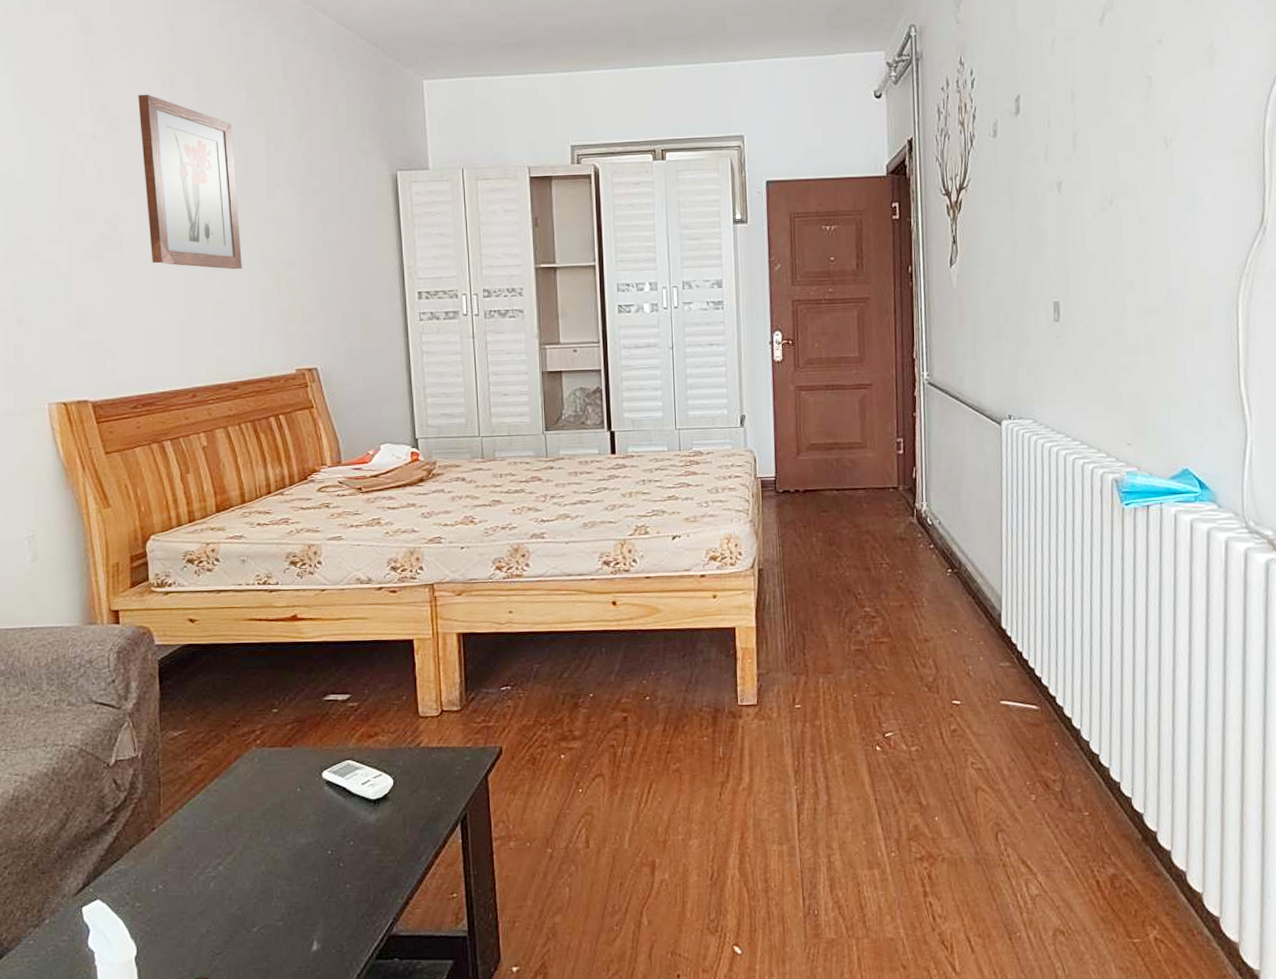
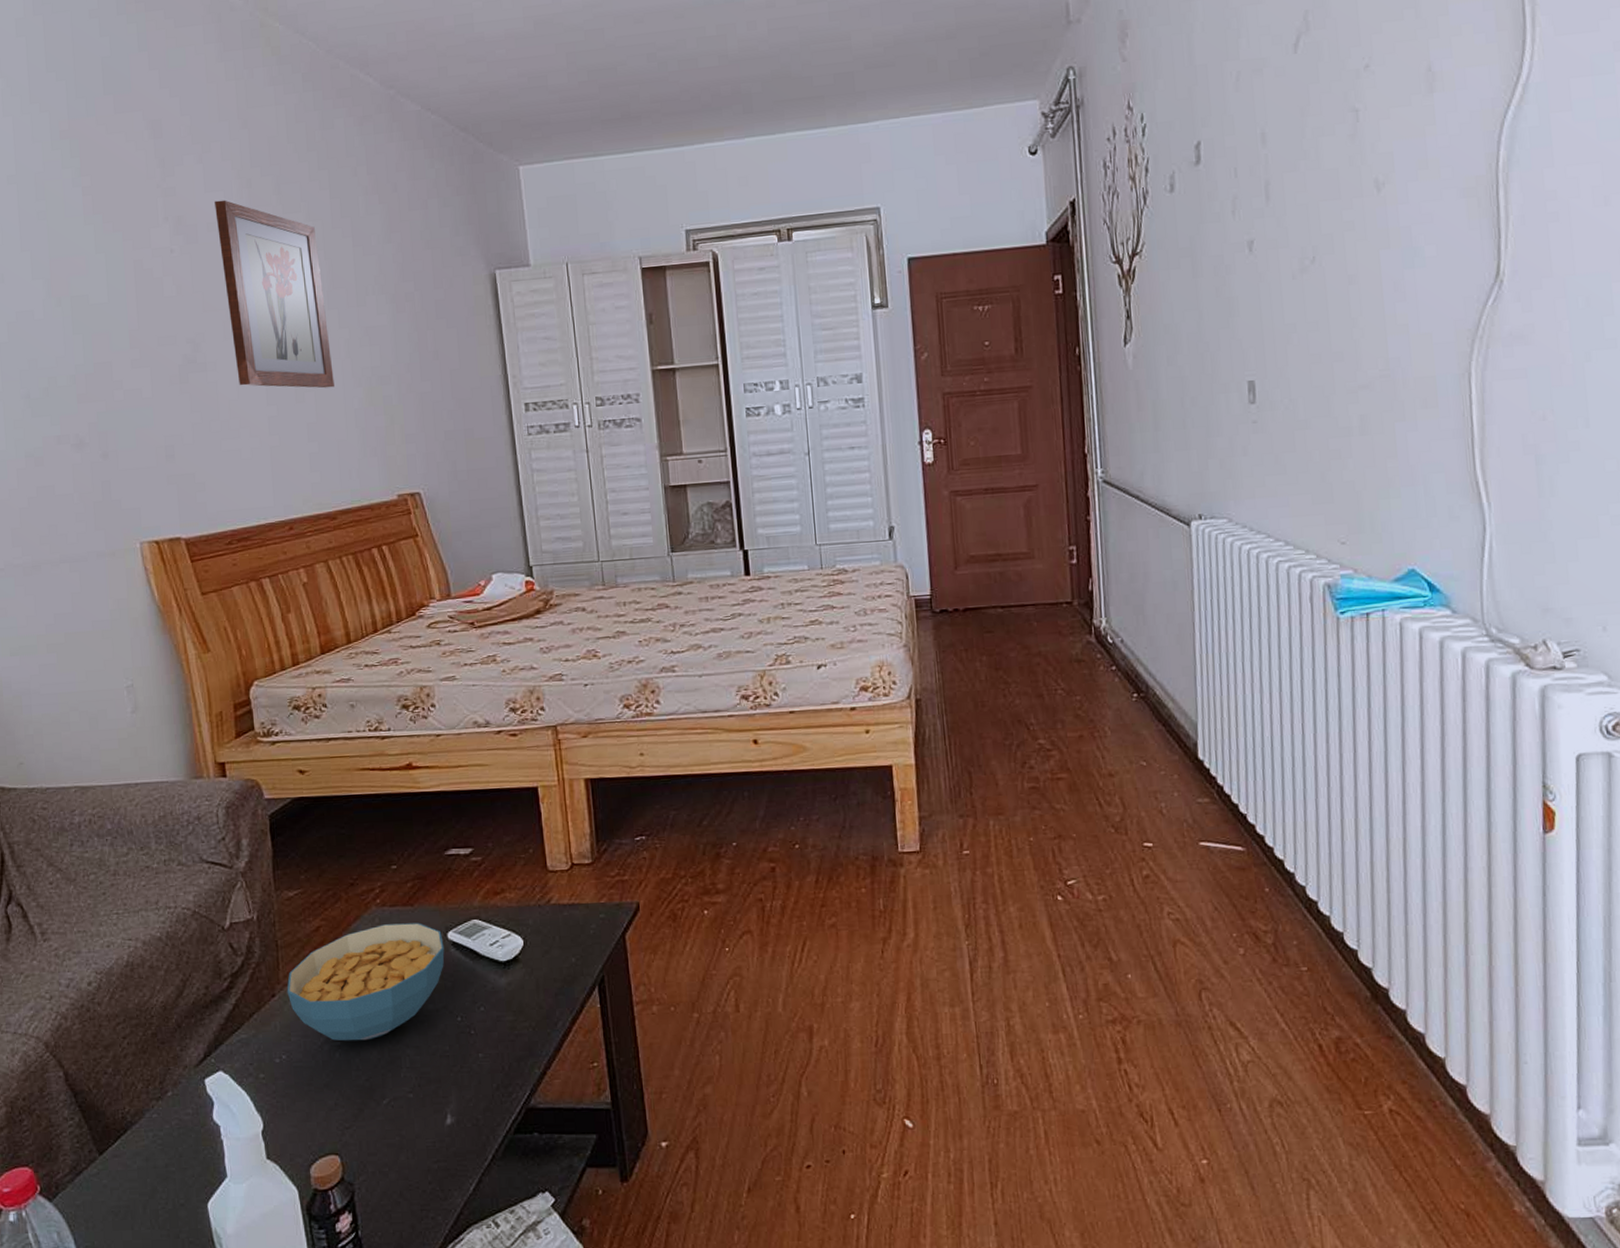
cereal bowl: none [166,762,319,873] -> present [287,923,445,1041]

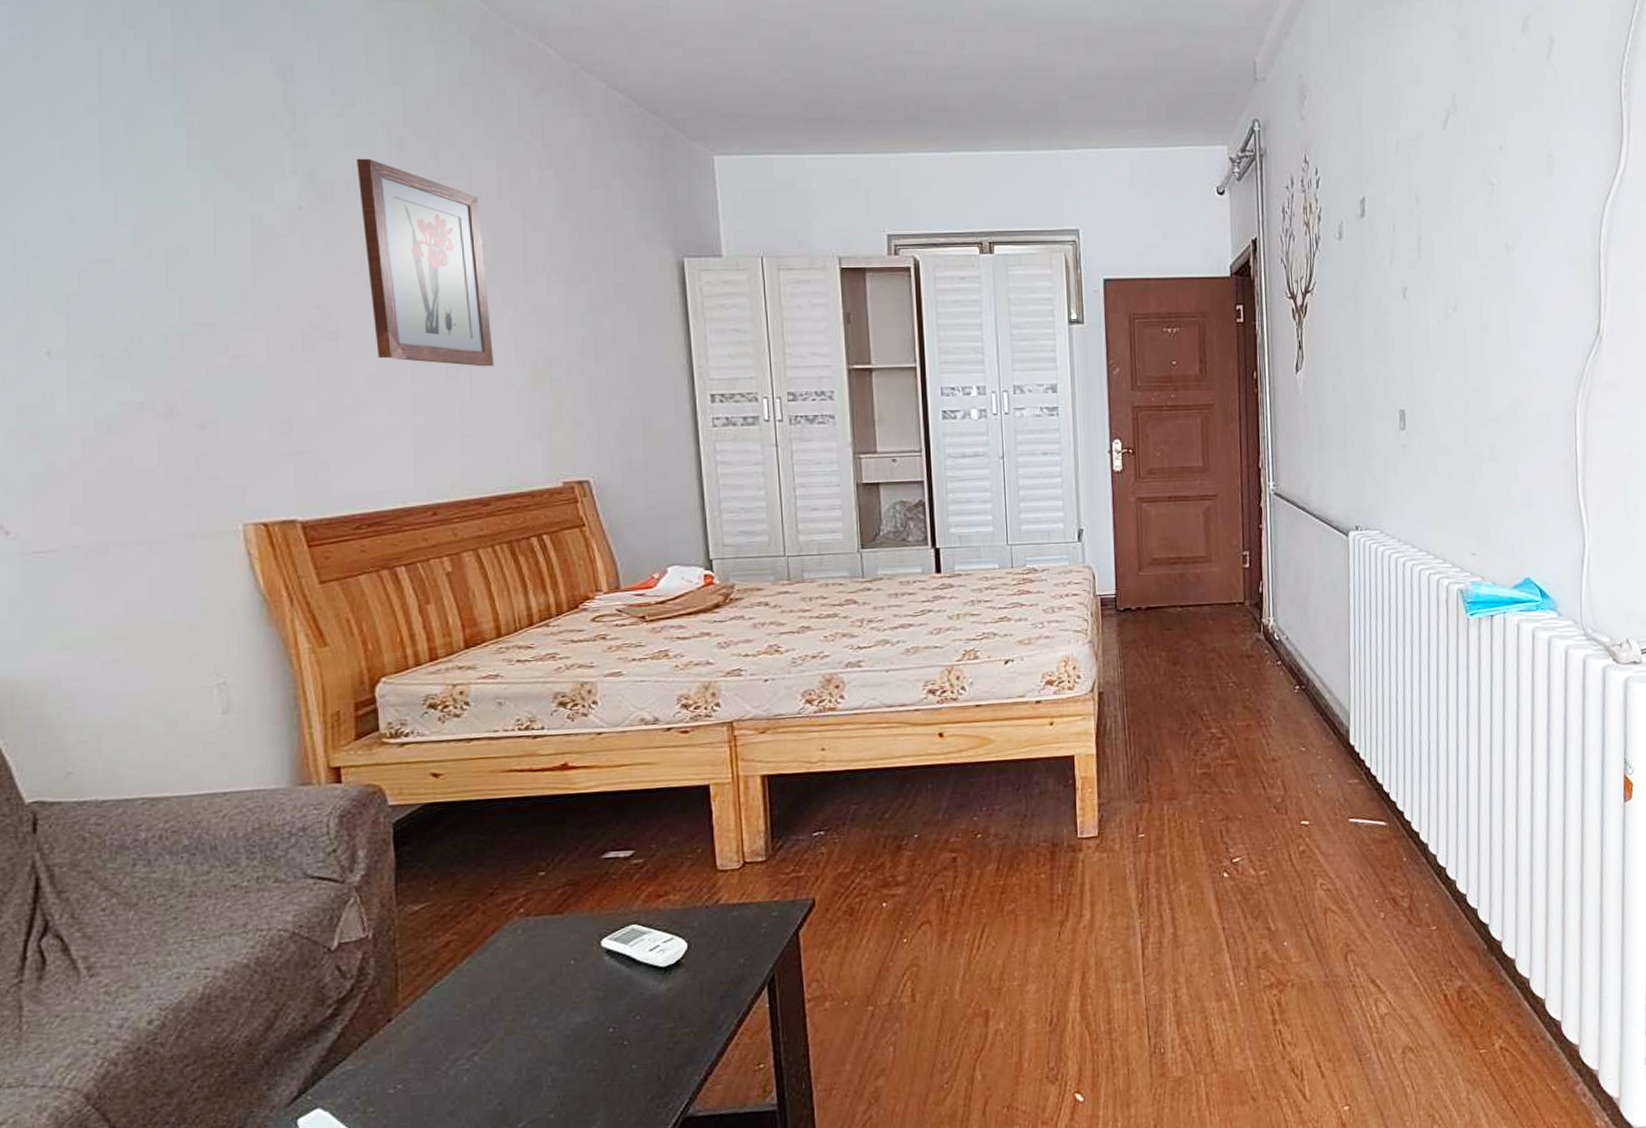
cereal bowl: present [287,923,445,1041] -> none [406,931,597,1064]

